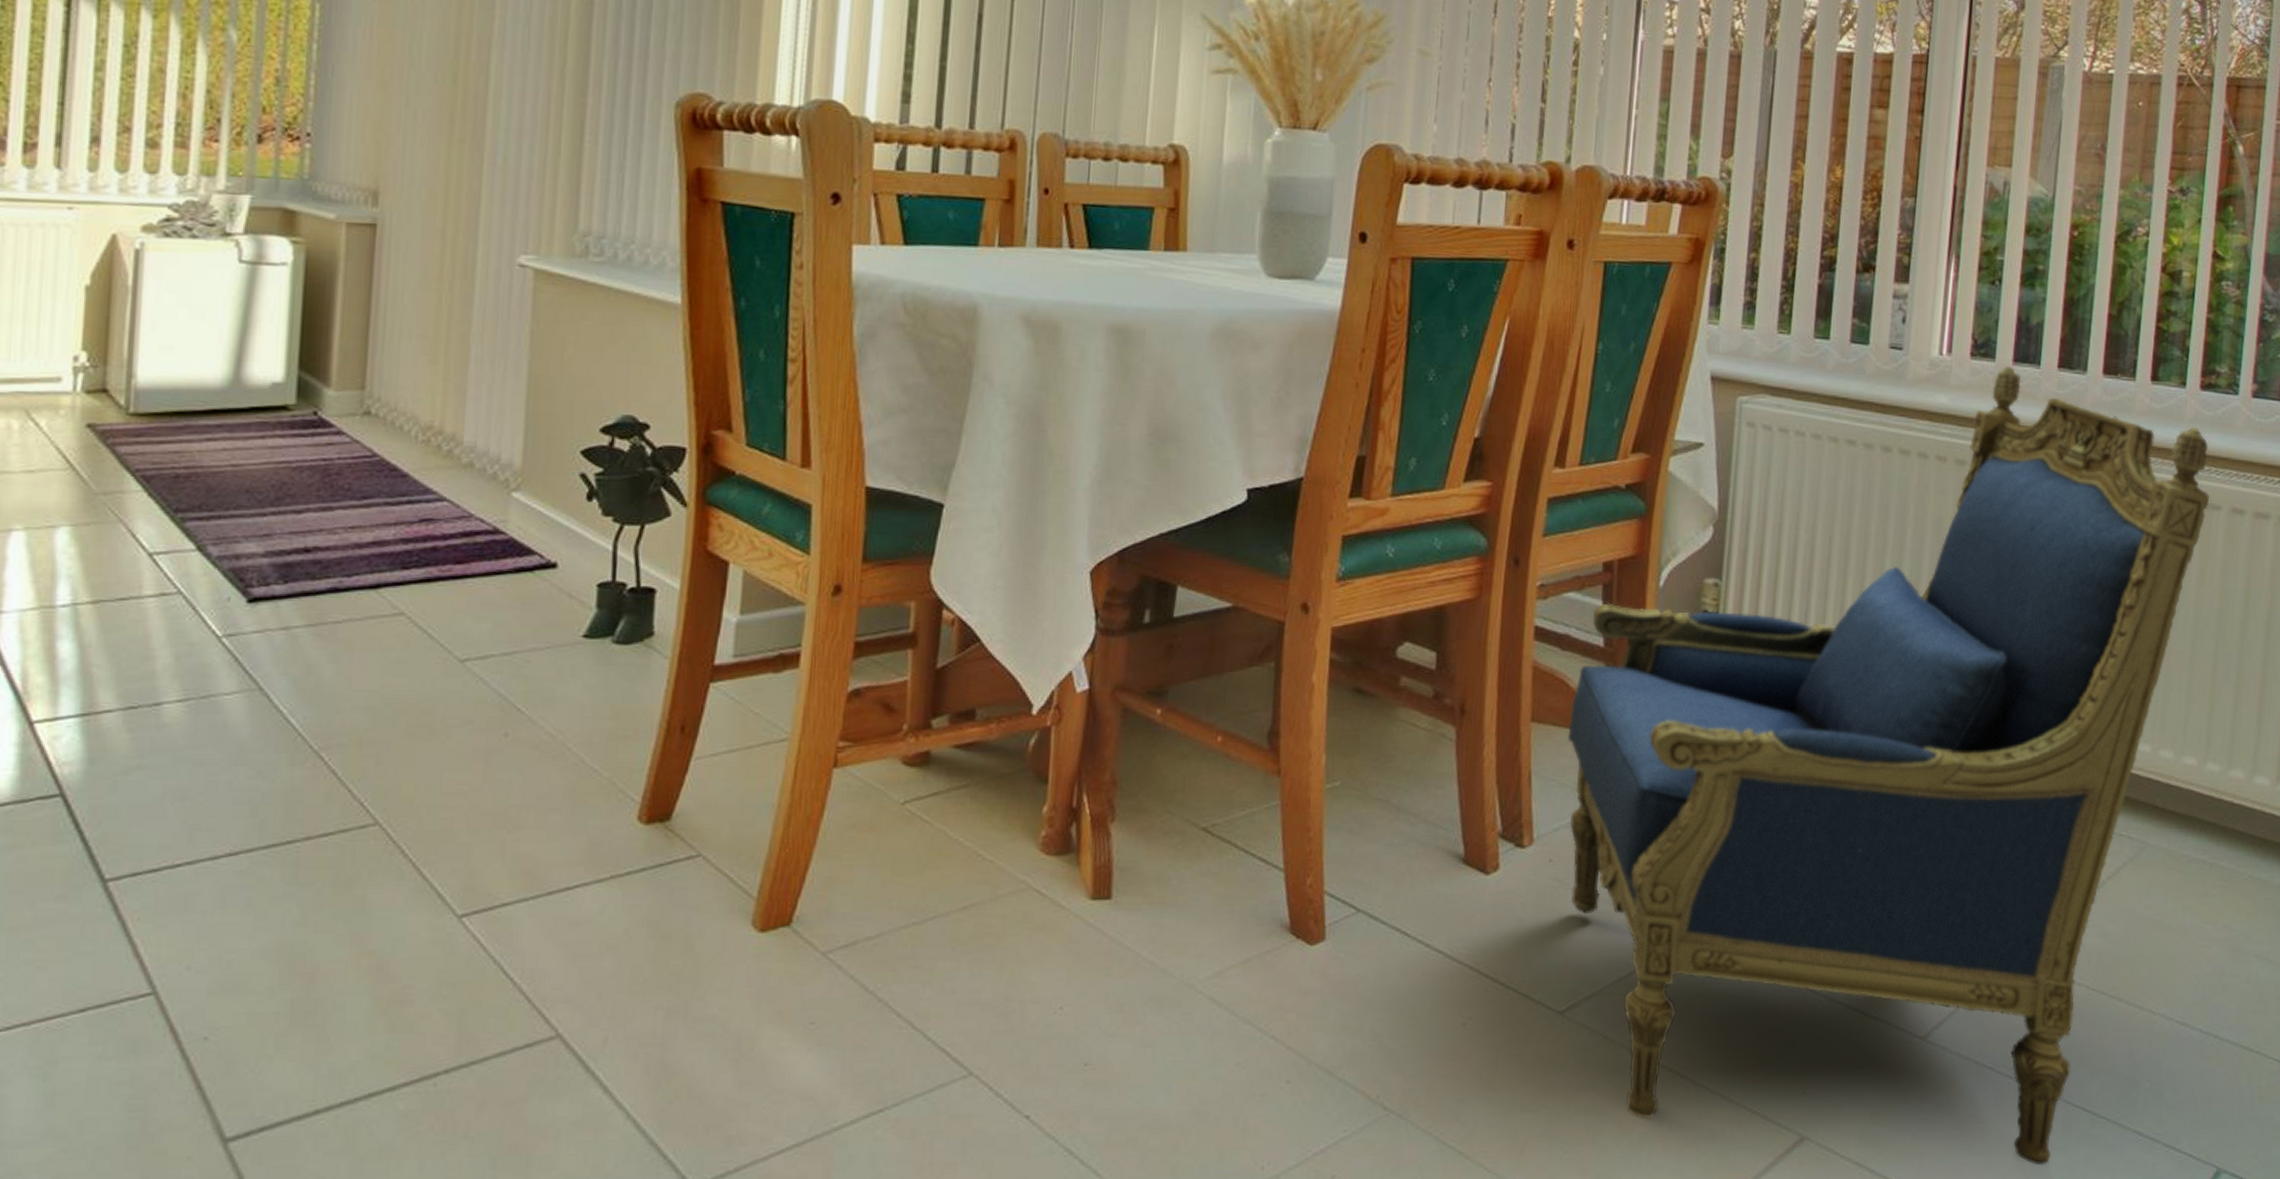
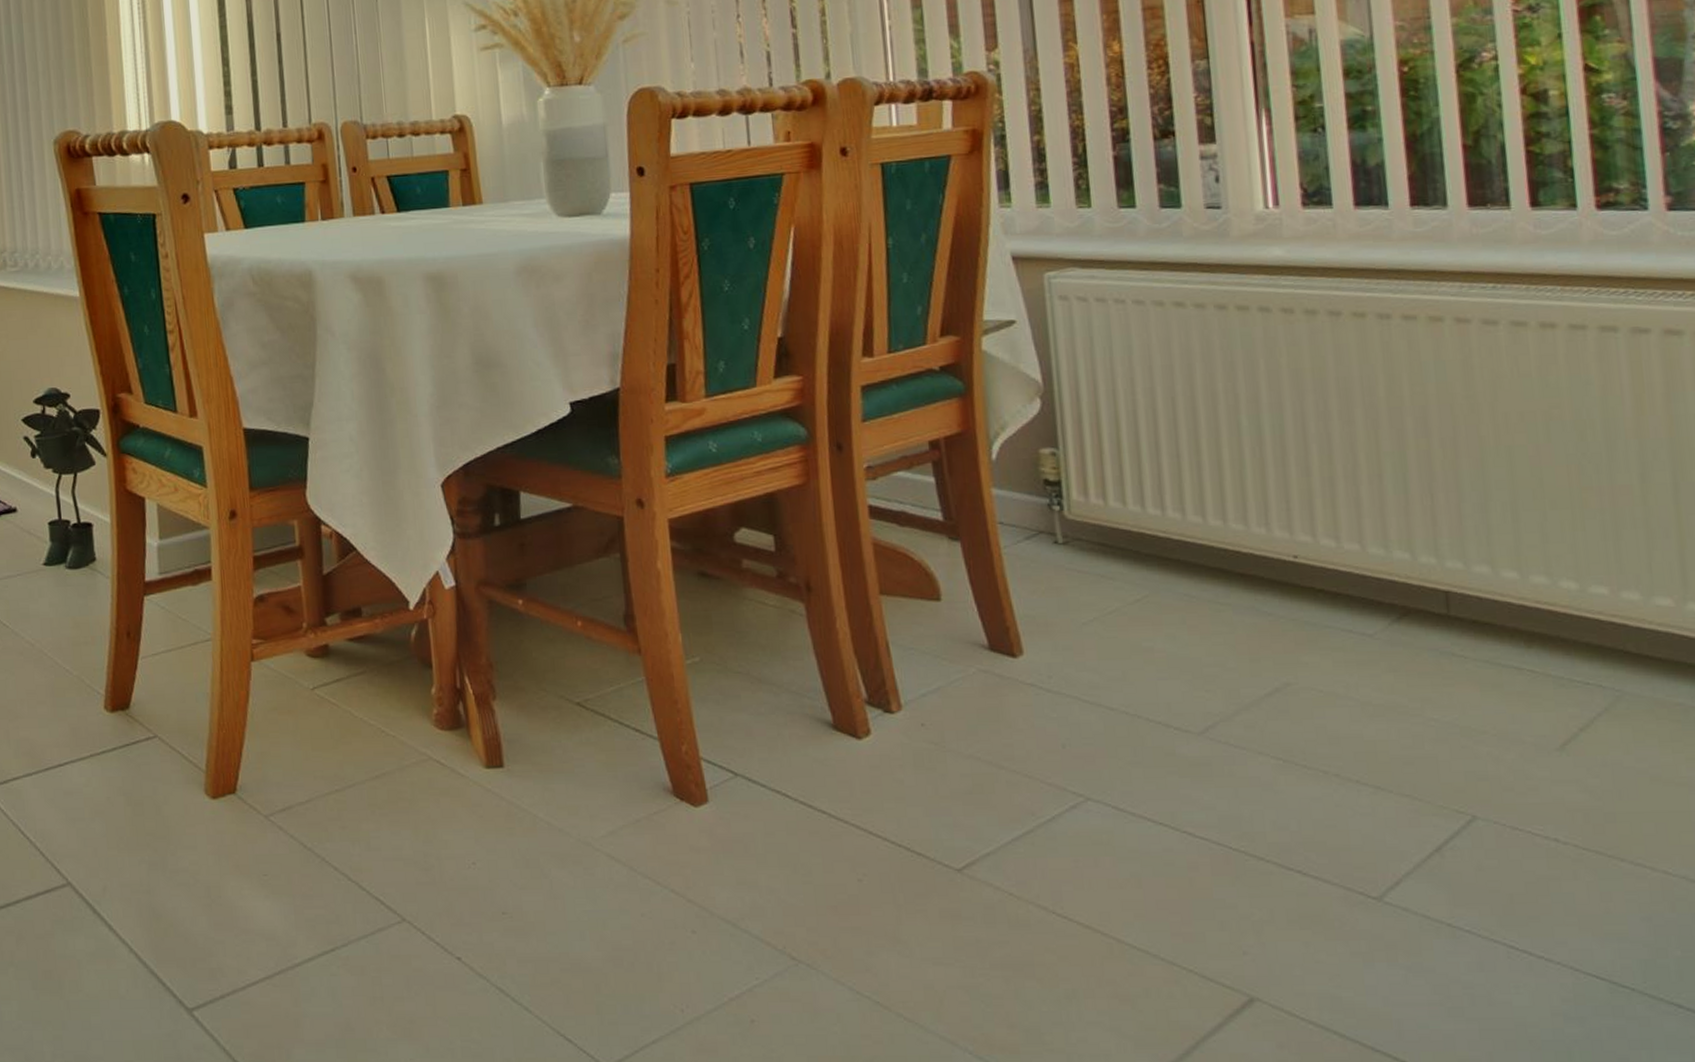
armchair: present [1567,366,2209,1166] -> none [919,211,1633,1037]

